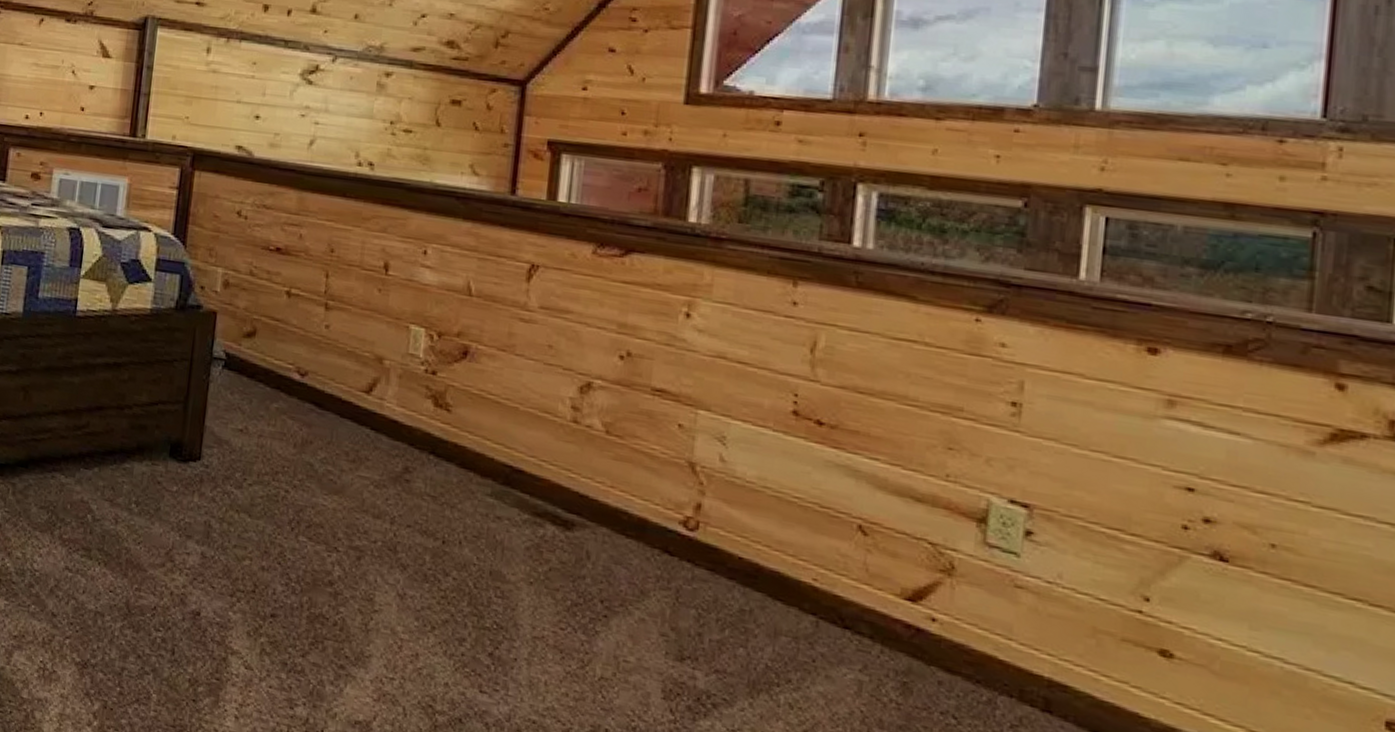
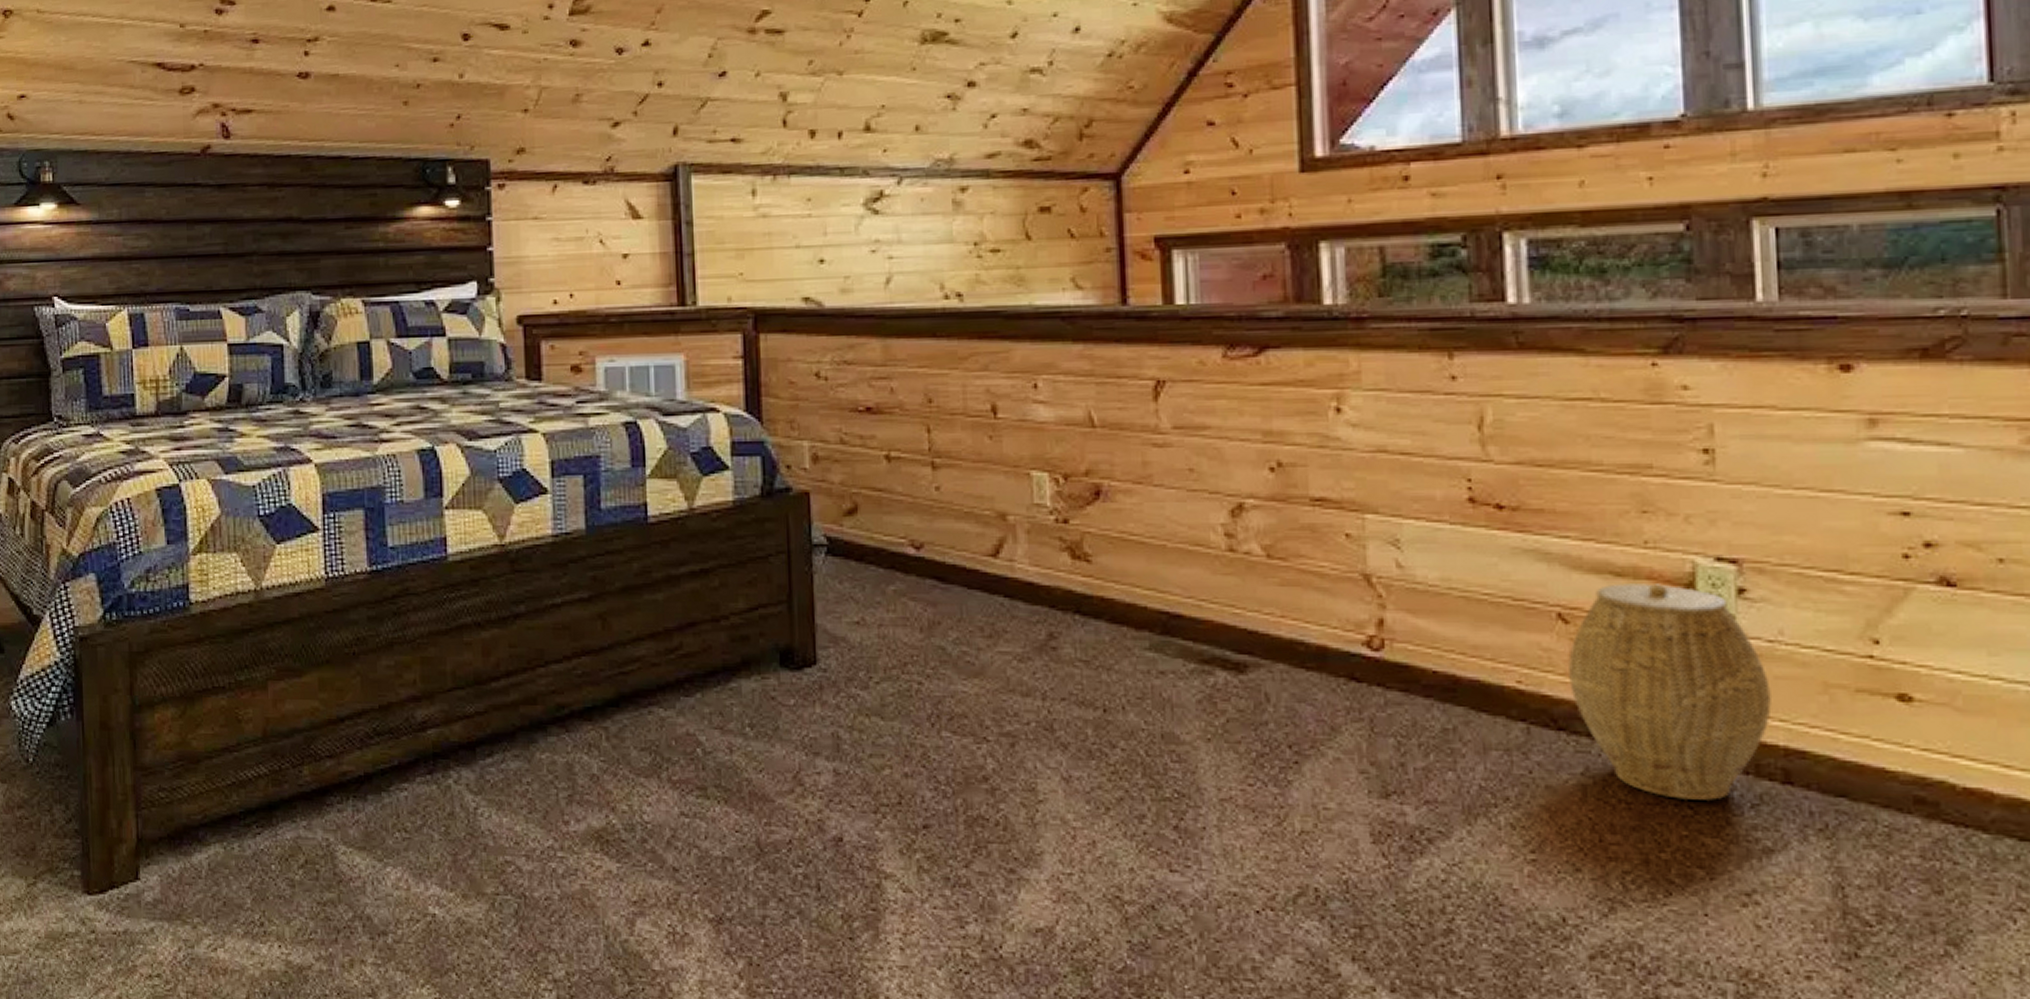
woven basket: none [860,508,1044,715] -> present [1568,583,1772,800]

